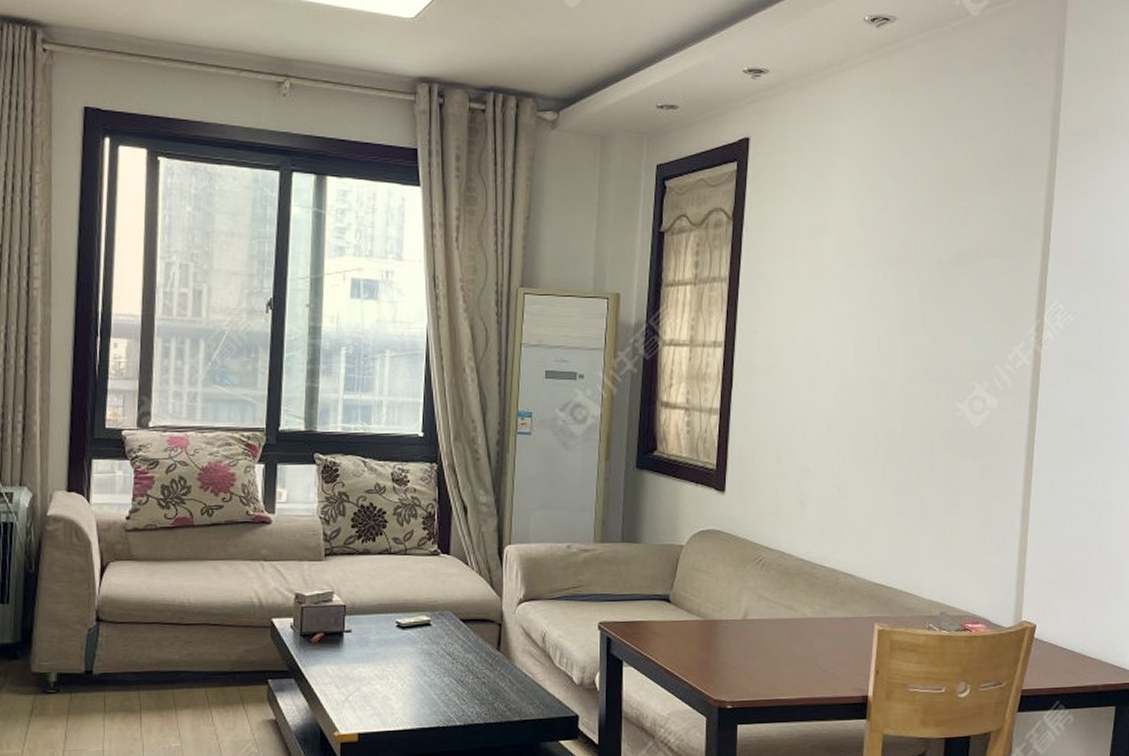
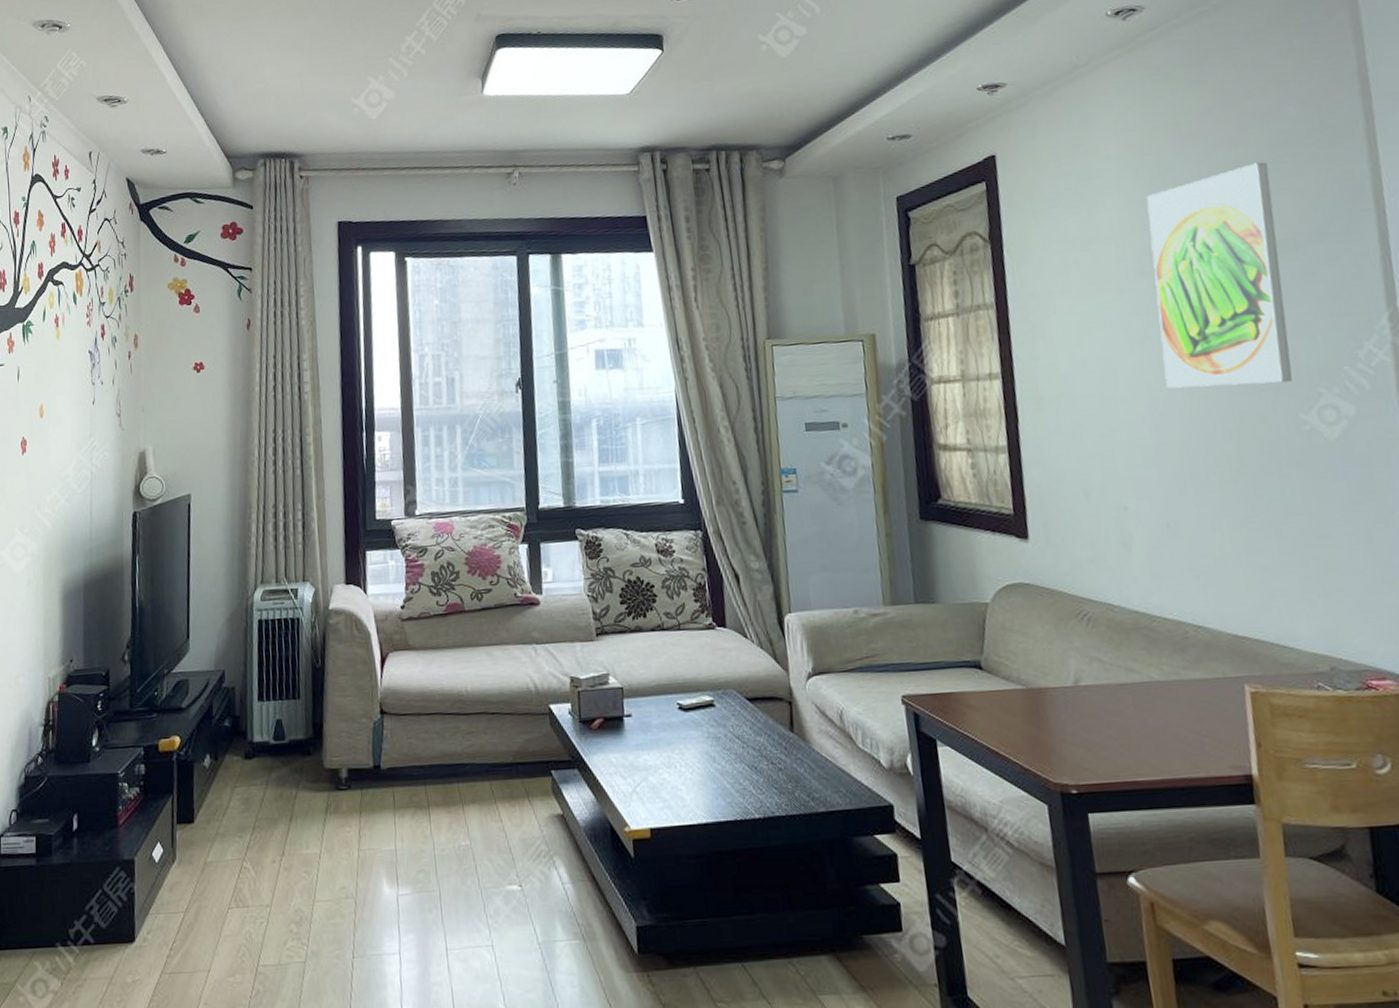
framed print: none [858,179,969,375] -> present [1146,162,1293,389]

